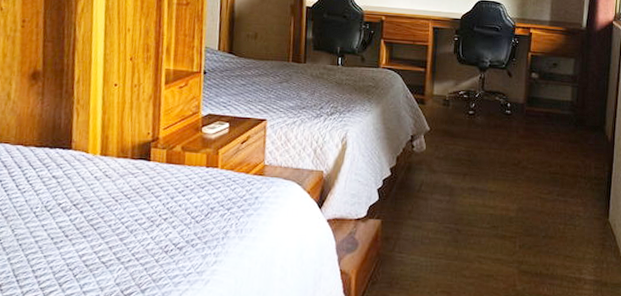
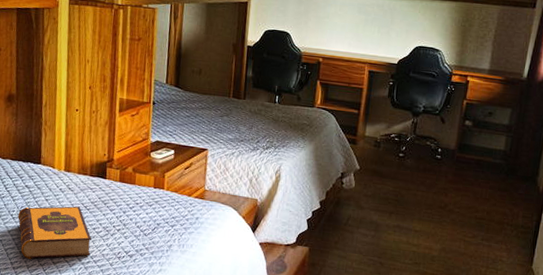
hardback book: none [42,195,133,264] -> present [18,206,92,259]

